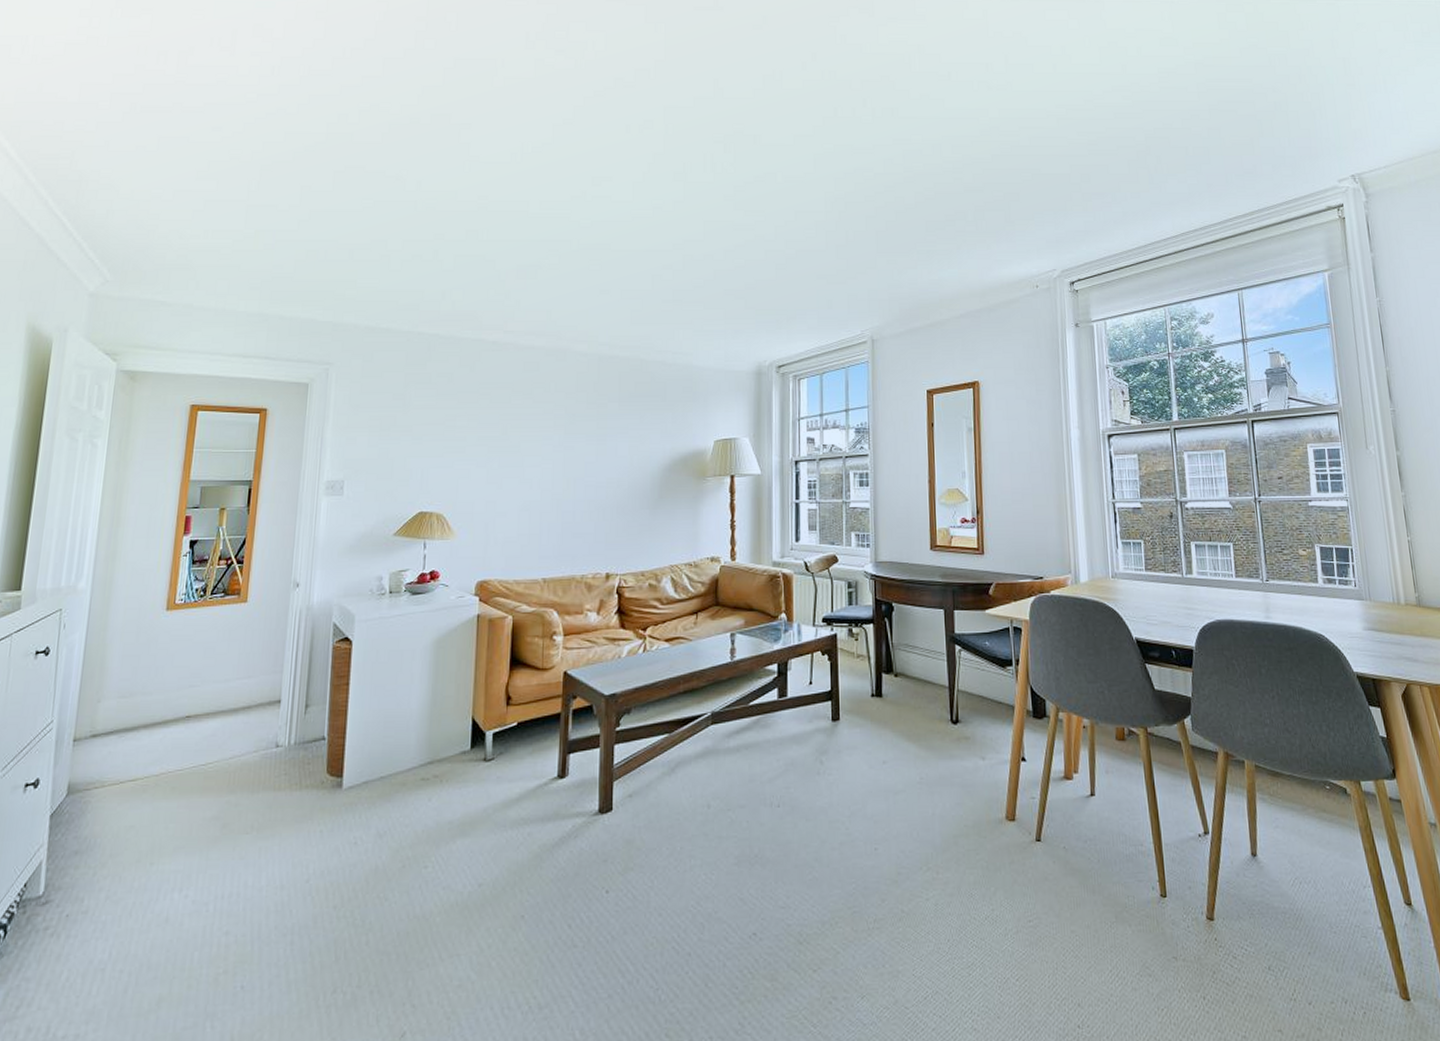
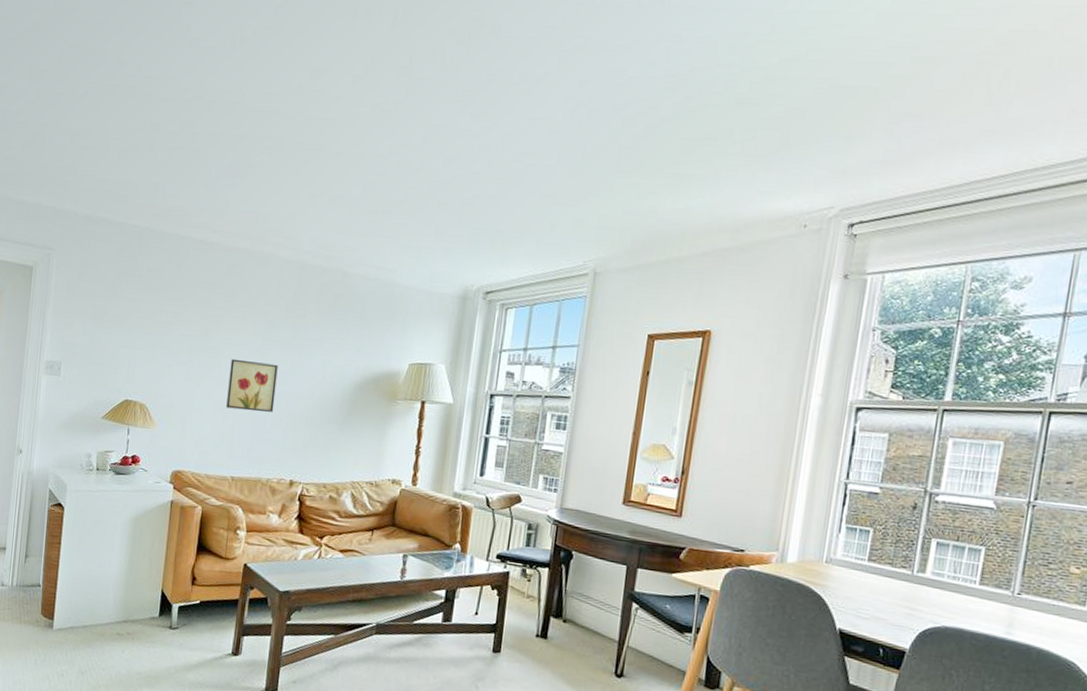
wall art: none [532,455,584,507] -> present [226,358,278,412]

